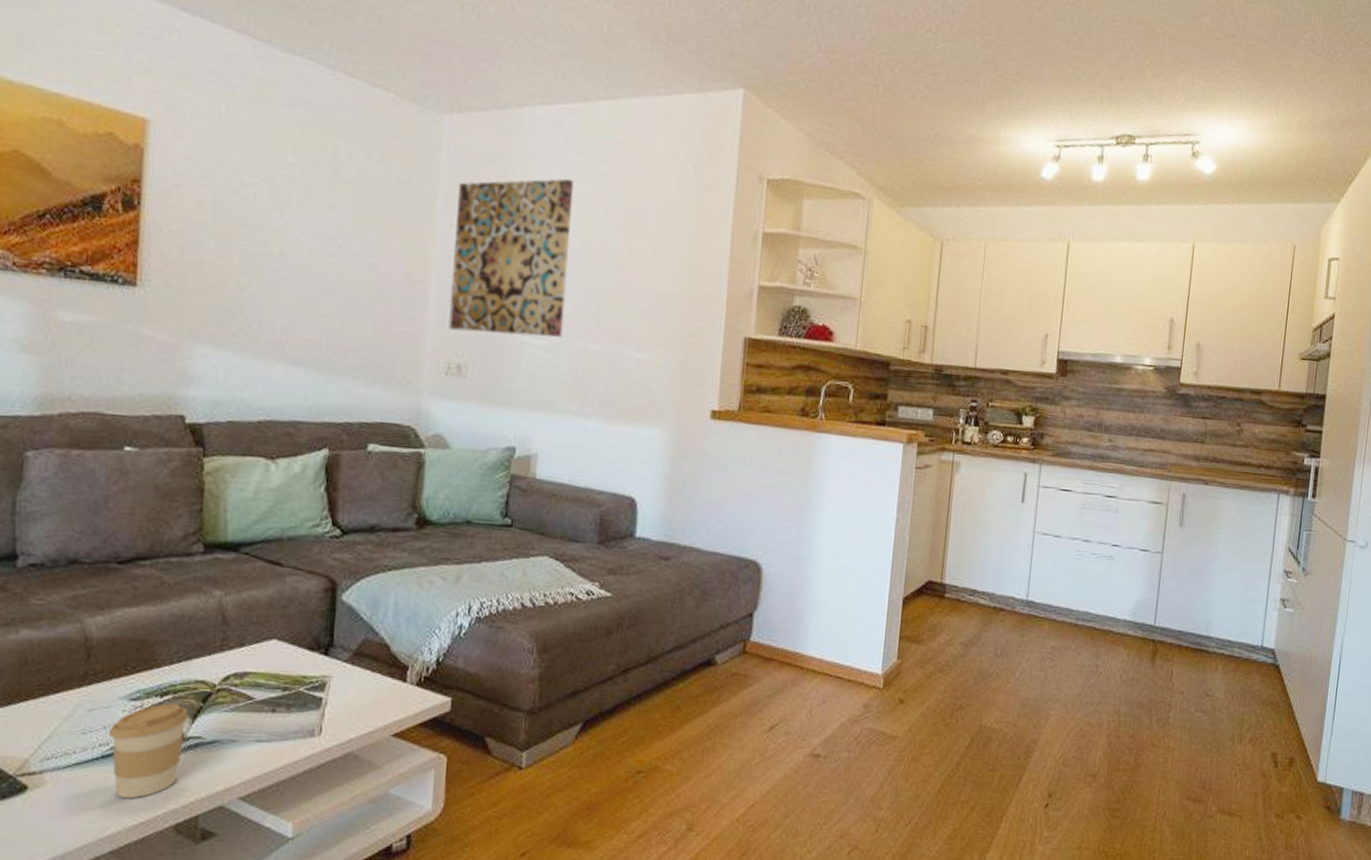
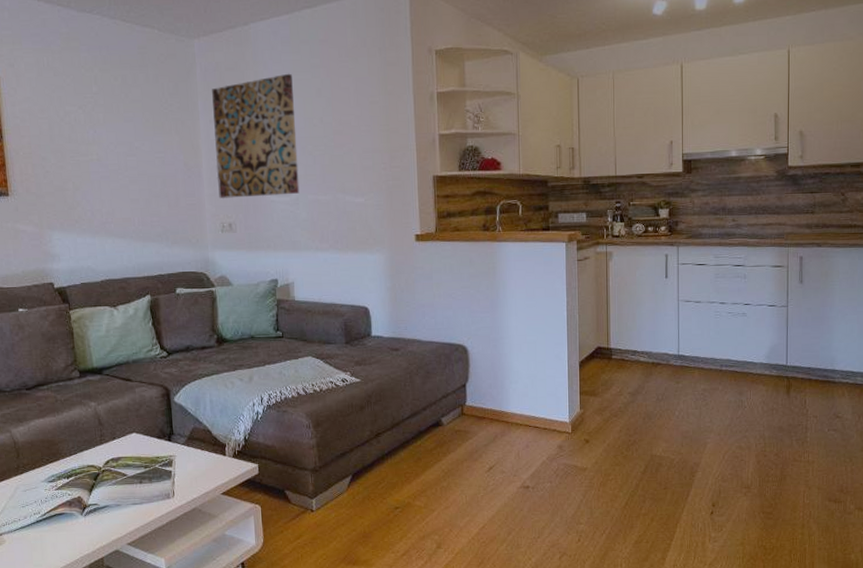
coffee cup: present [109,703,189,799] -> none [39,482,87,549]

